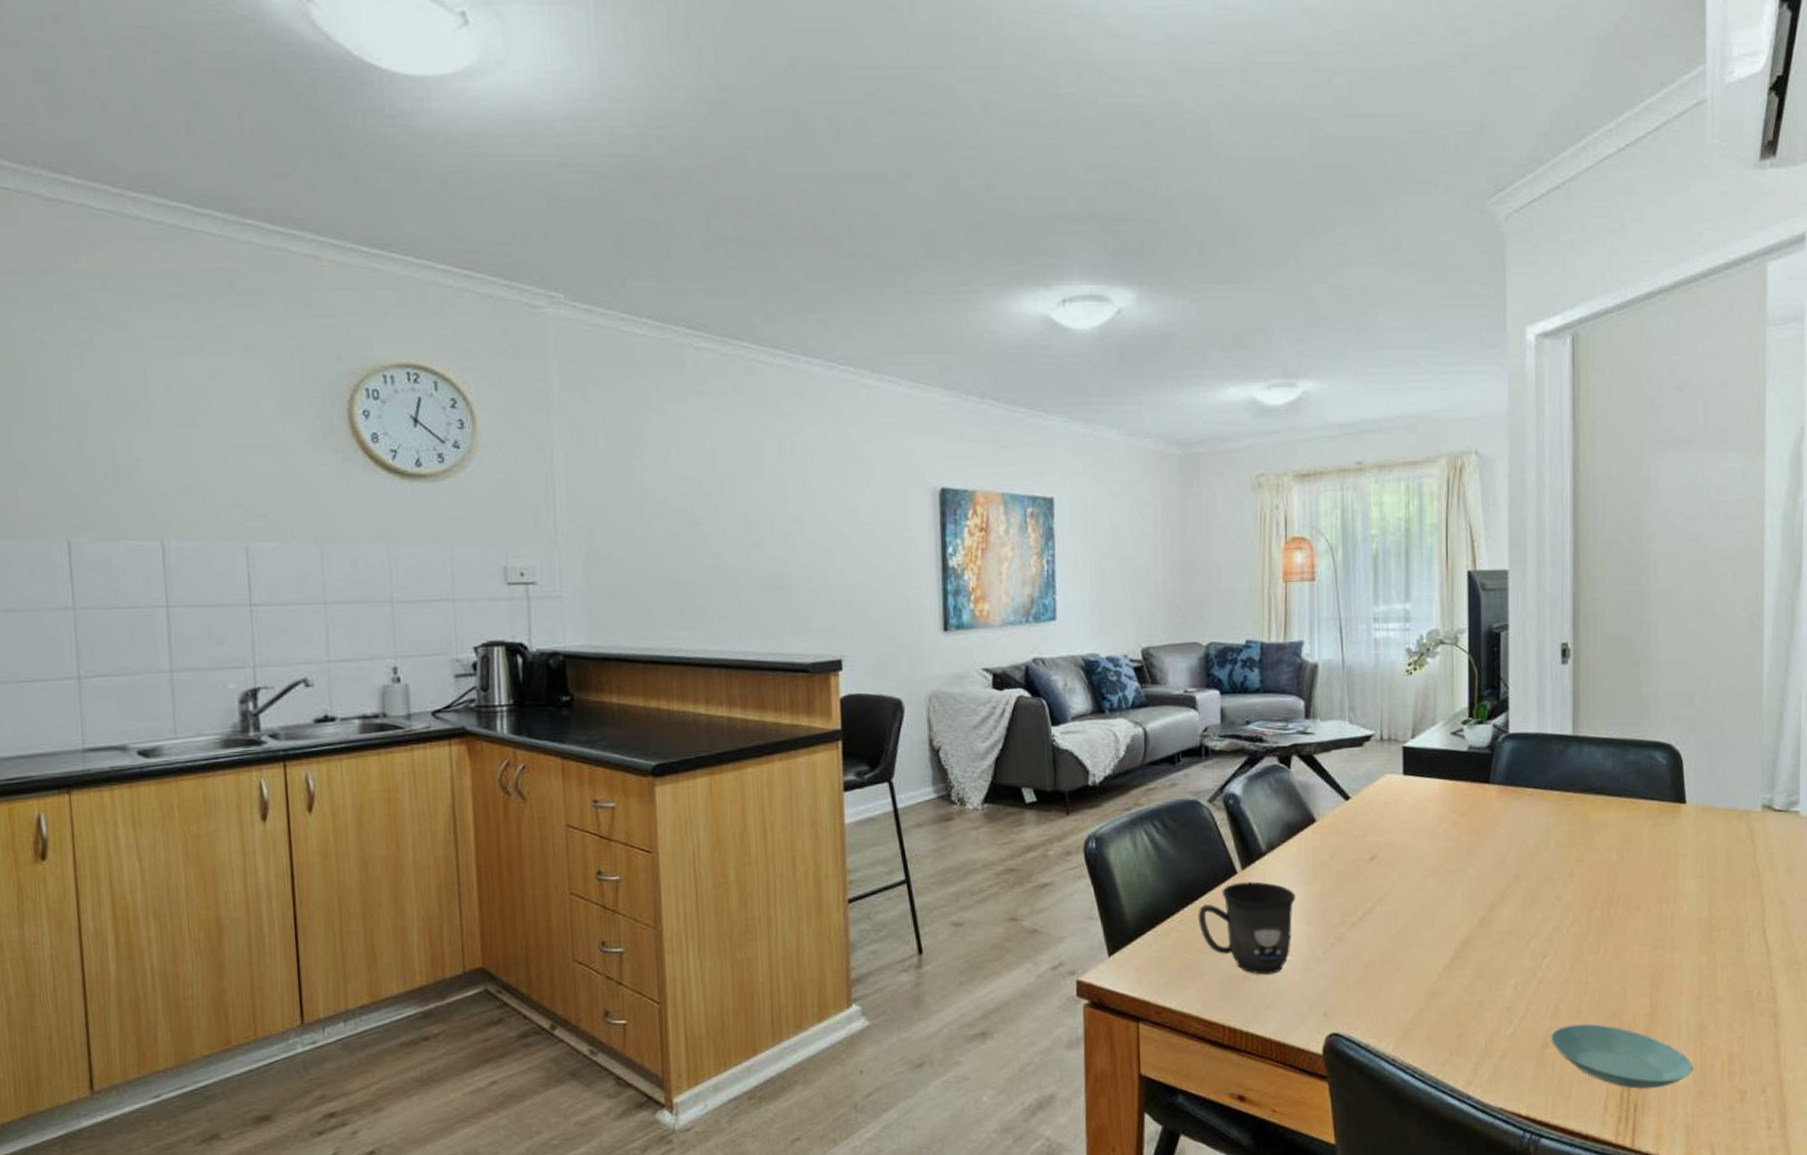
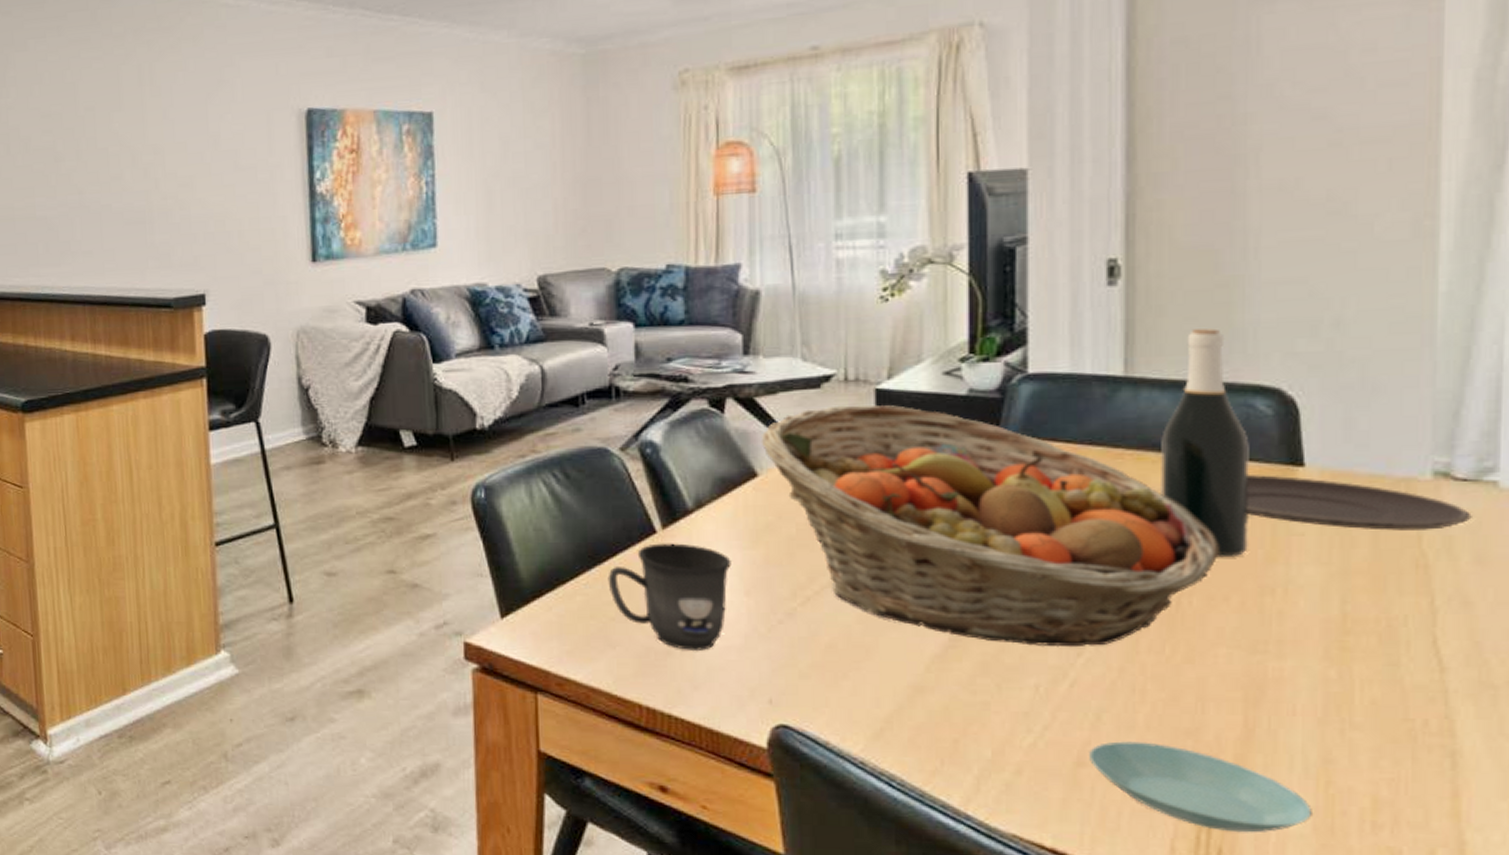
fruit basket: none [1318,759,1634,953] -> present [760,404,1219,648]
wine bottle: none [1597,698,1652,874] -> present [1161,328,1249,556]
plate: none [1651,810,1785,850] -> present [1247,475,1472,531]

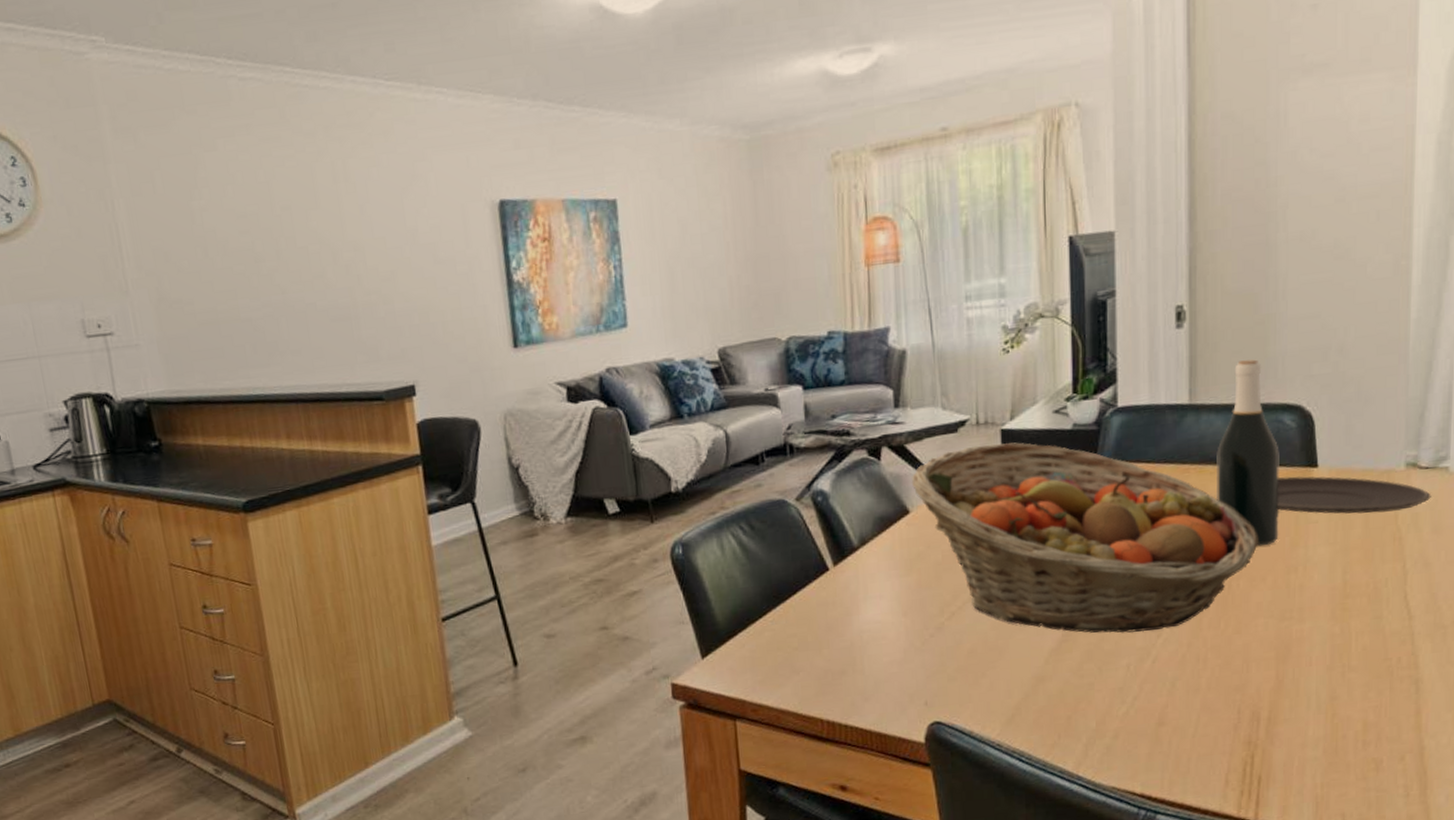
mug: present [607,543,731,652] -> none [790,577,891,669]
saucer: present [1090,741,1312,833] -> none [1167,700,1323,763]

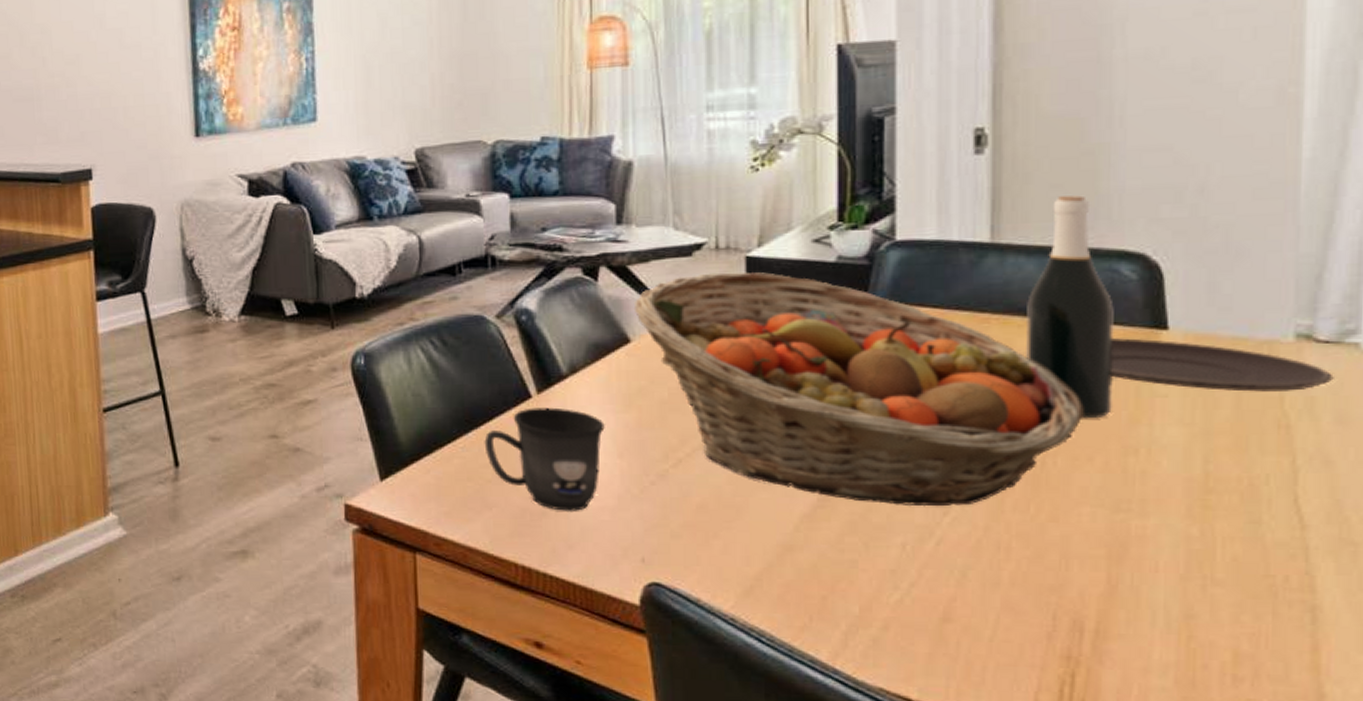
mug: none [790,577,891,669] -> present [484,407,605,513]

